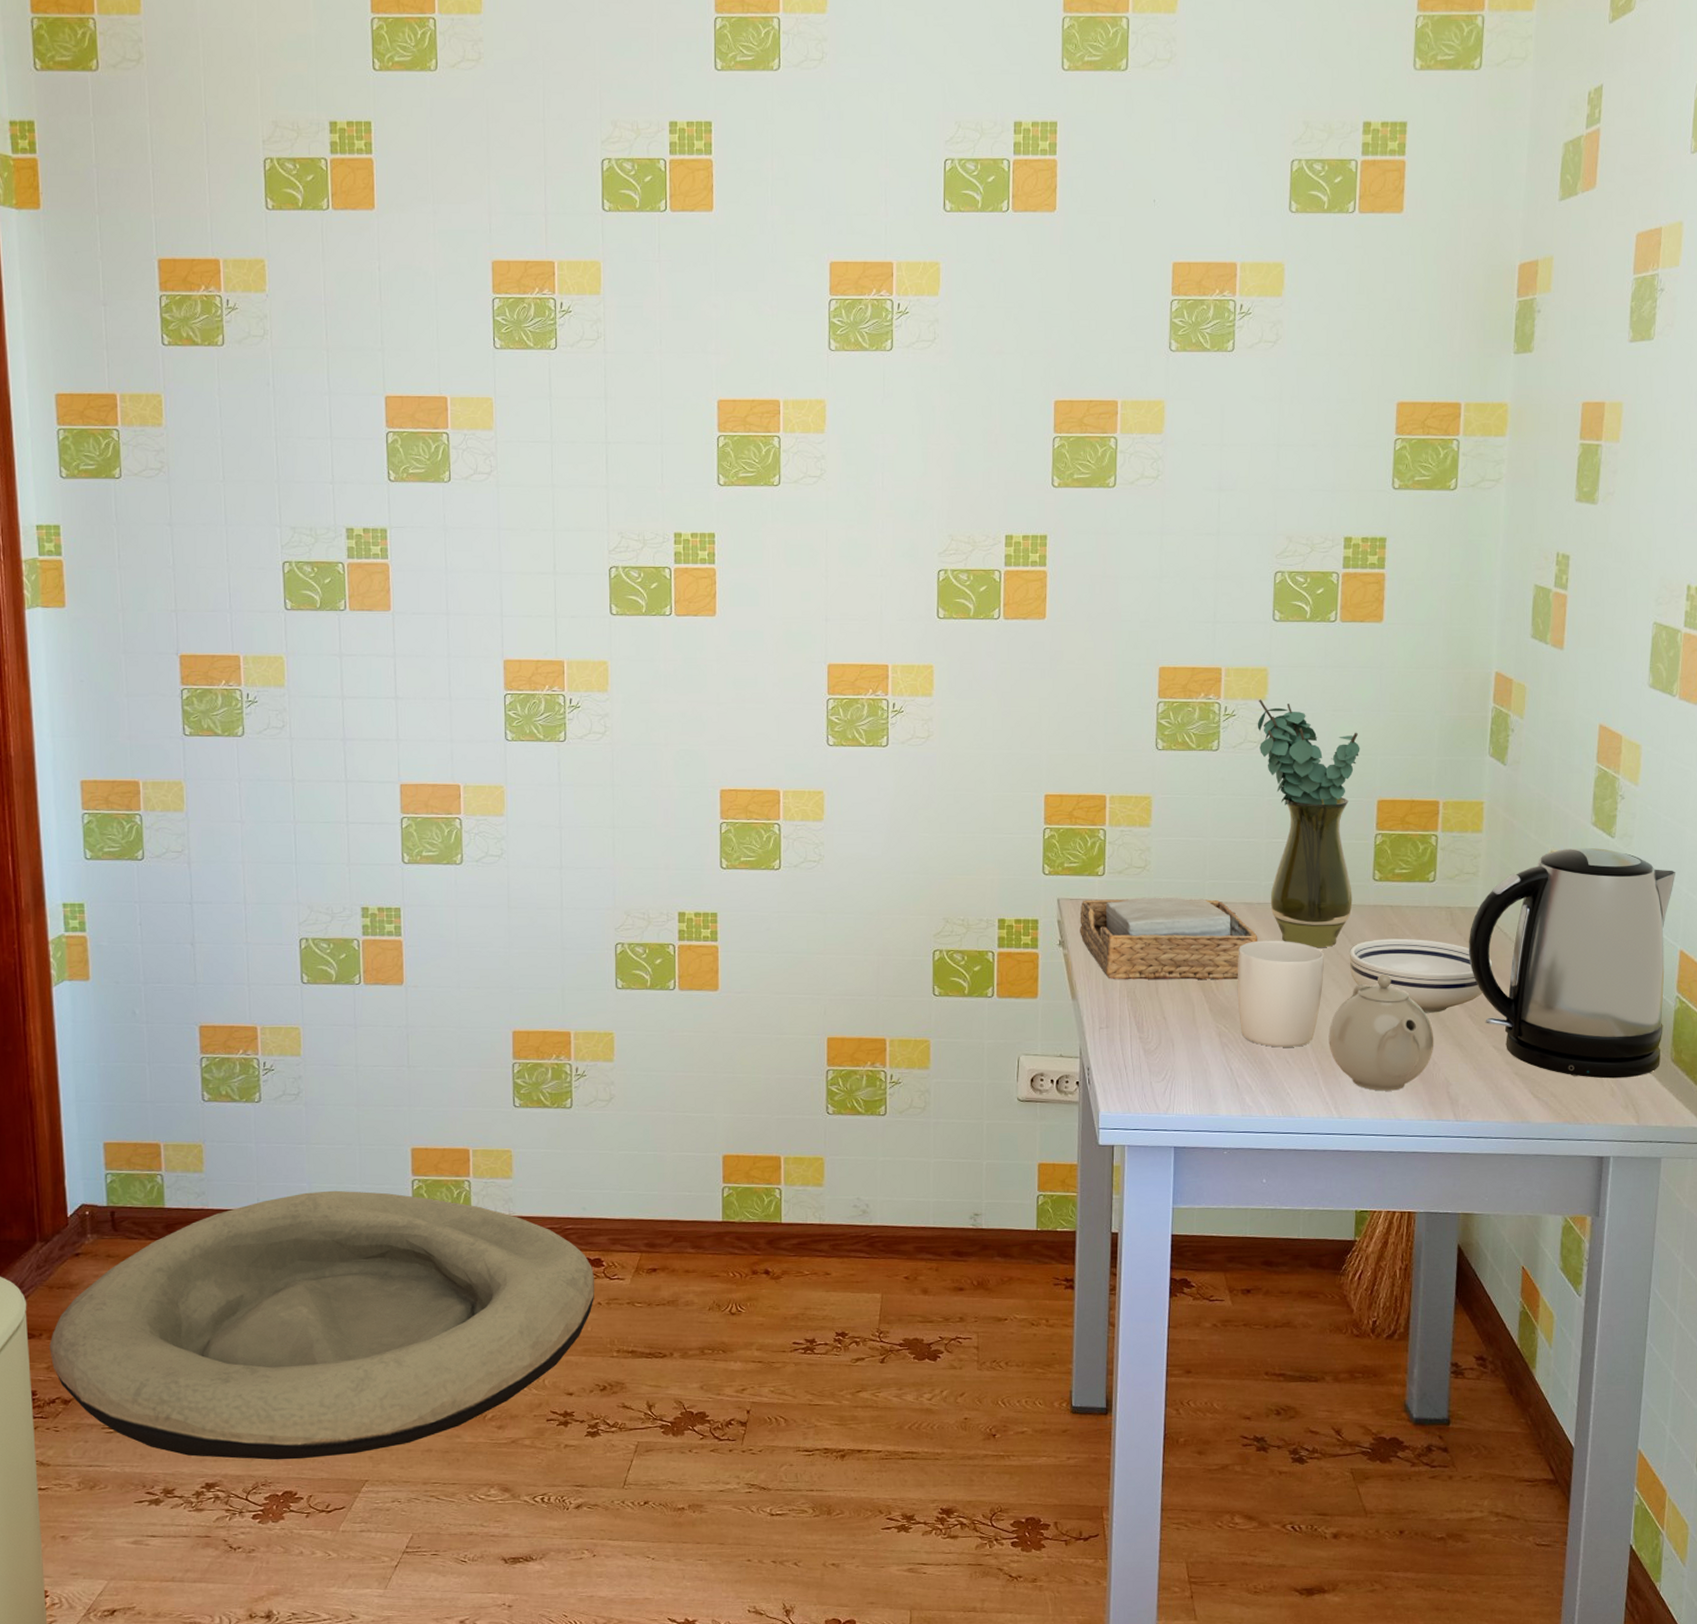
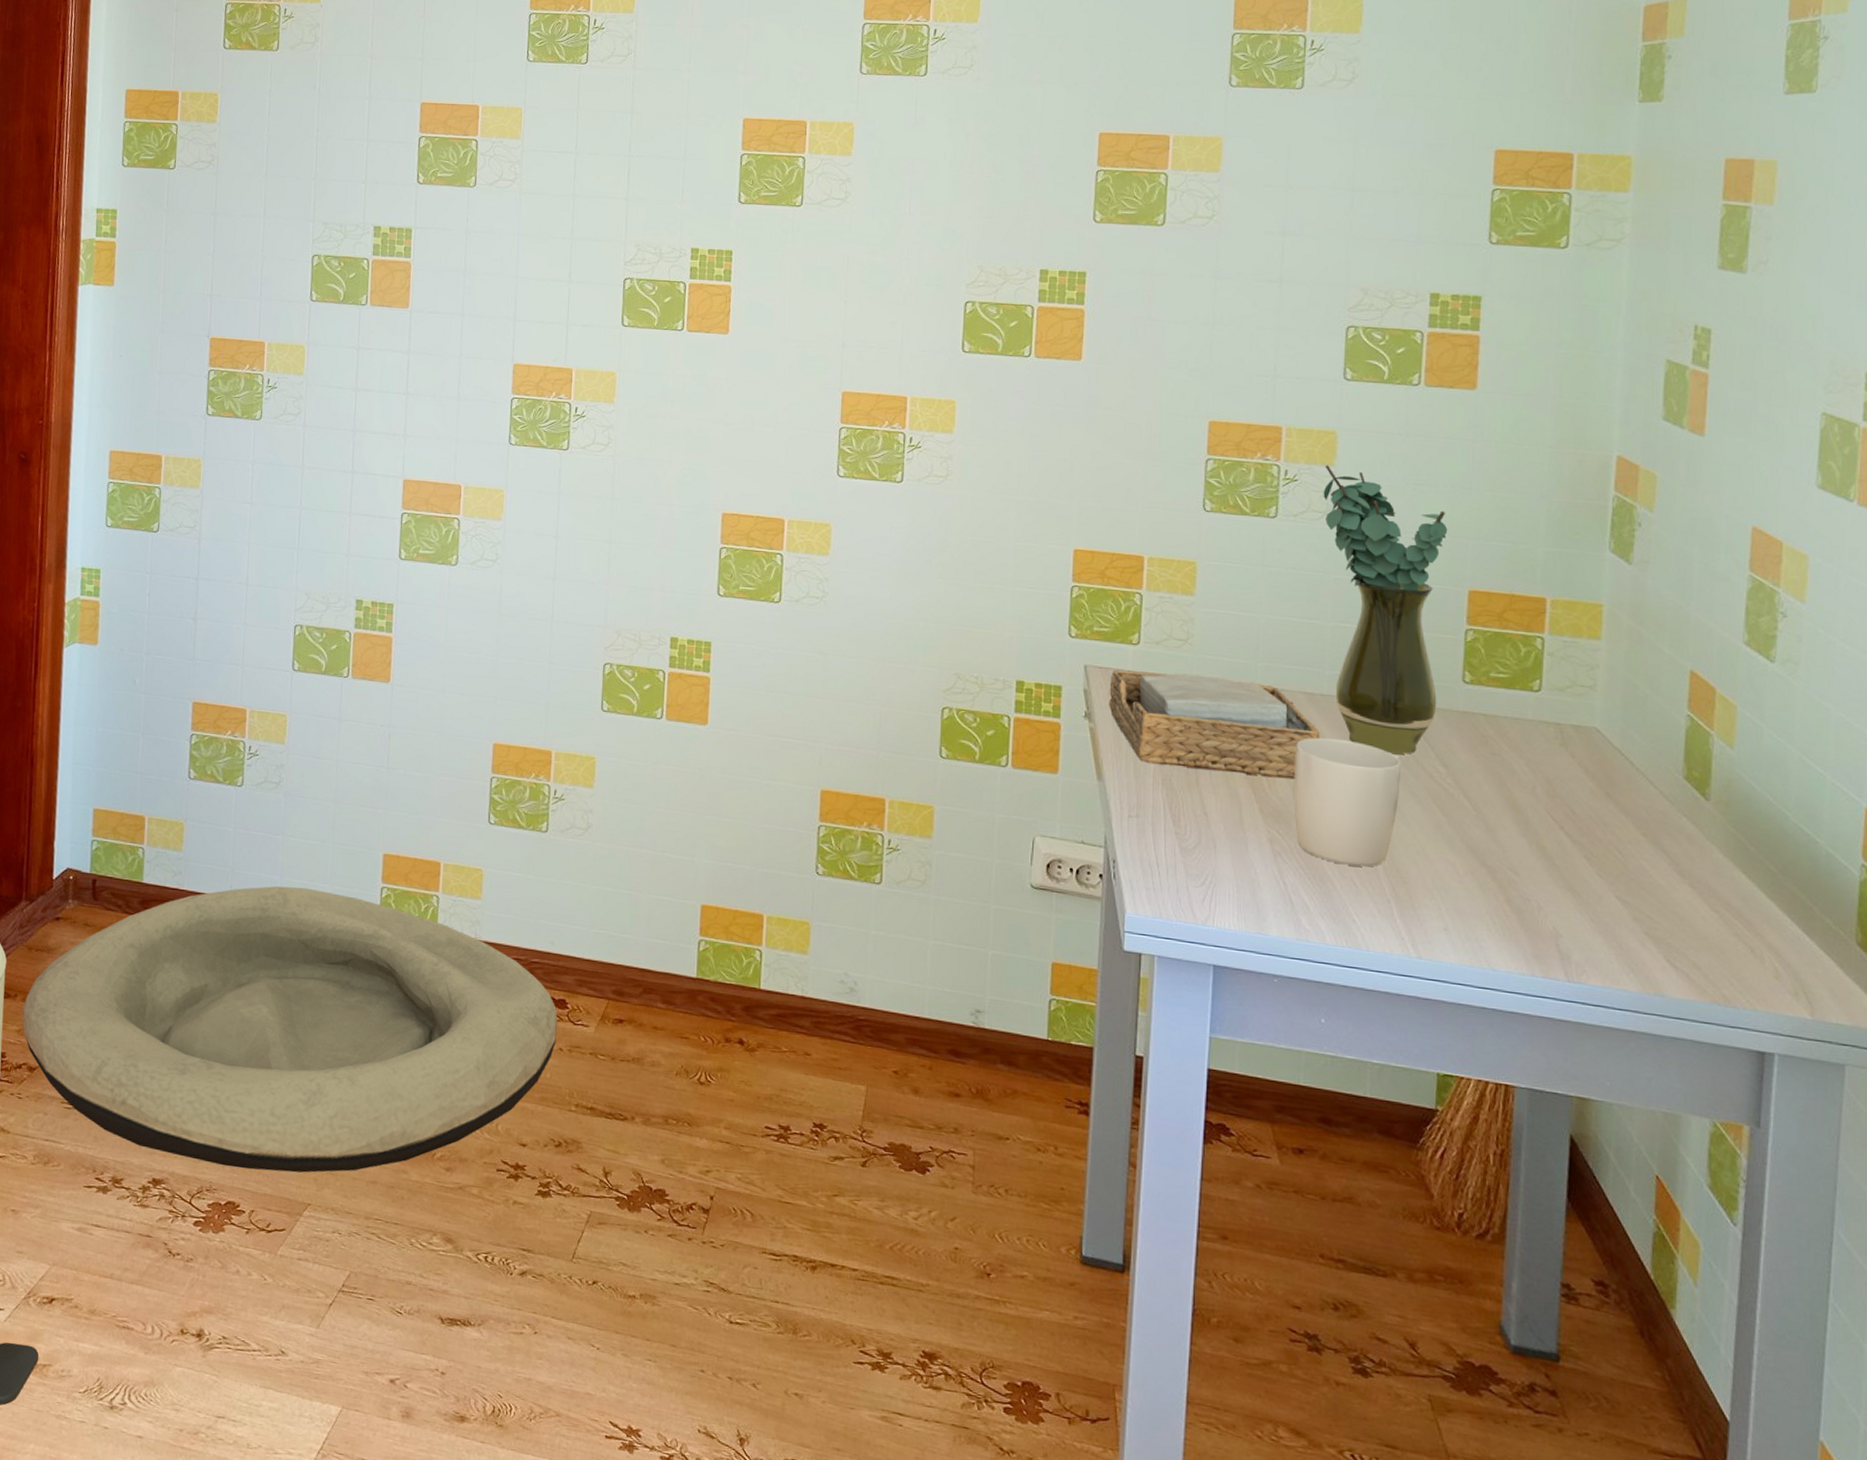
teapot: present [1328,973,1434,1091] -> none [1405,793,1540,935]
bowl: present [1349,938,1493,1013] -> none [1432,751,1616,848]
kettle: present [1468,847,1676,1079] -> none [1583,669,1859,959]

